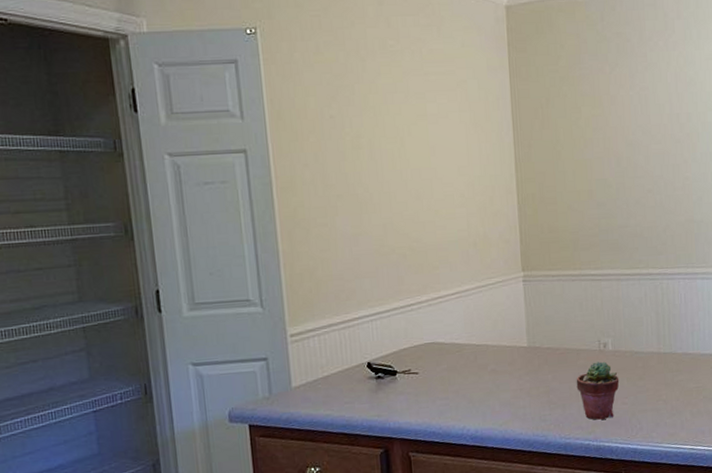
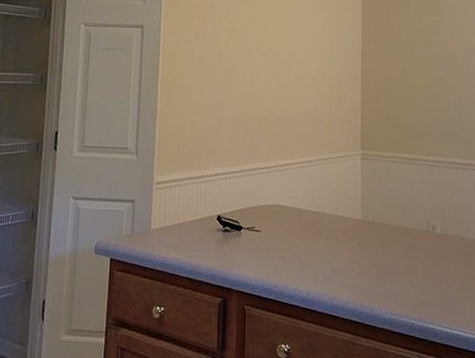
potted succulent: present [576,361,620,420] -> none [404,243,446,300]

